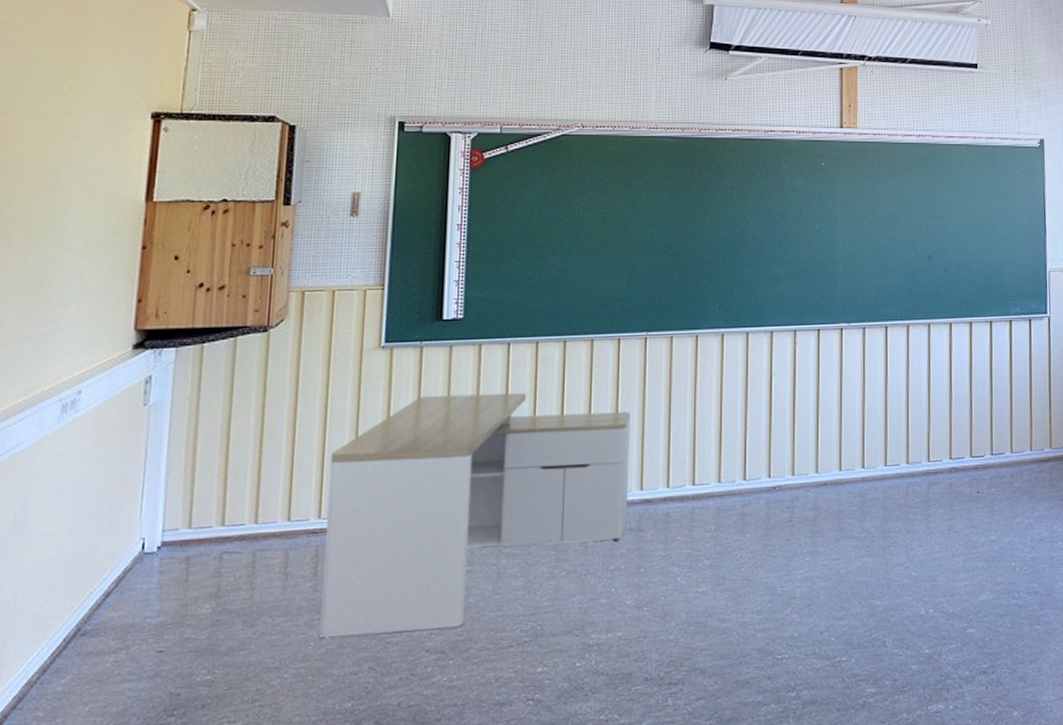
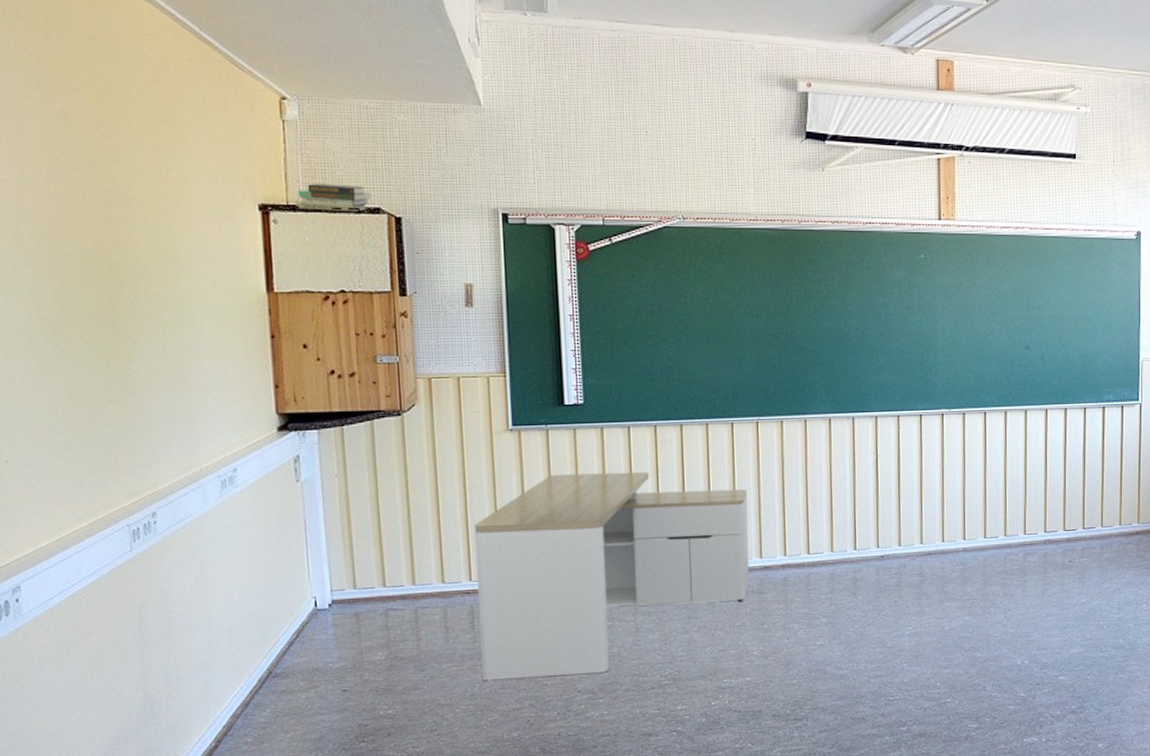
books: none [189,91,267,121] -> present [295,182,370,213]

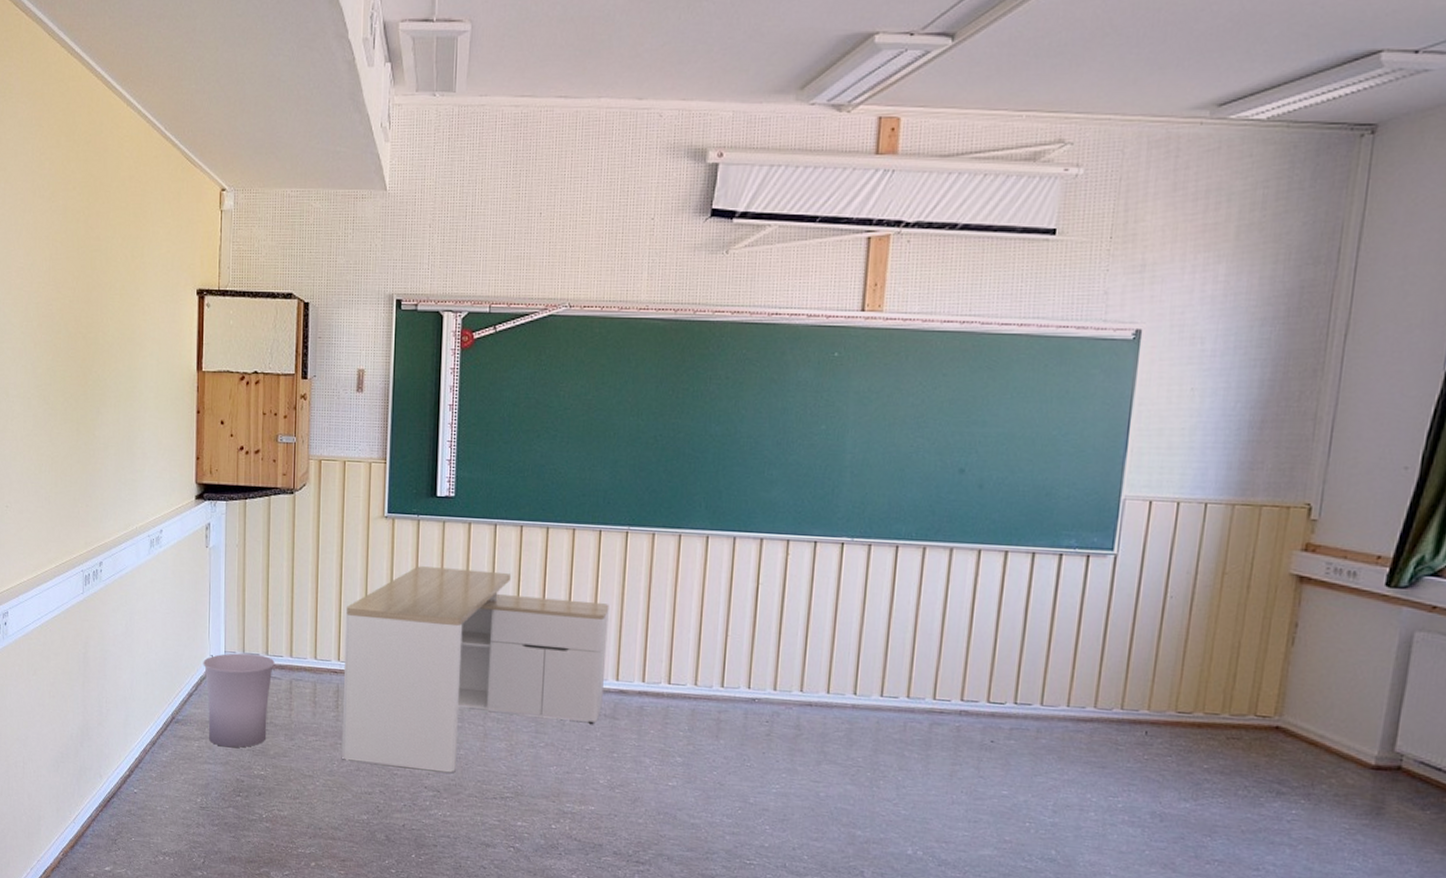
books: present [295,182,370,213] -> none [225,269,285,297]
waste bin: none [304,587,395,693] -> present [203,653,275,748]

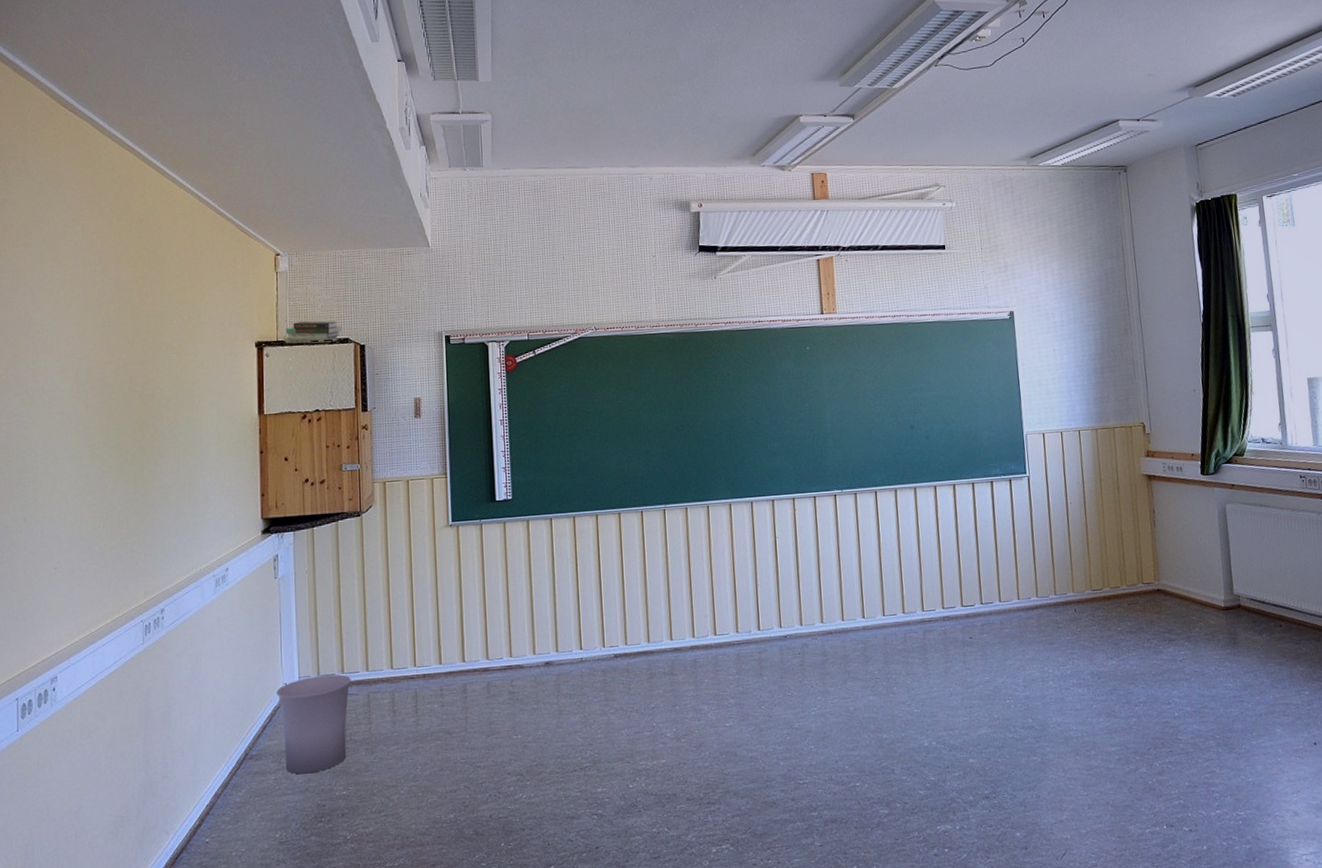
books: none [225,269,285,297] -> present [283,320,341,344]
desk: present [341,566,609,773] -> none [419,560,661,763]

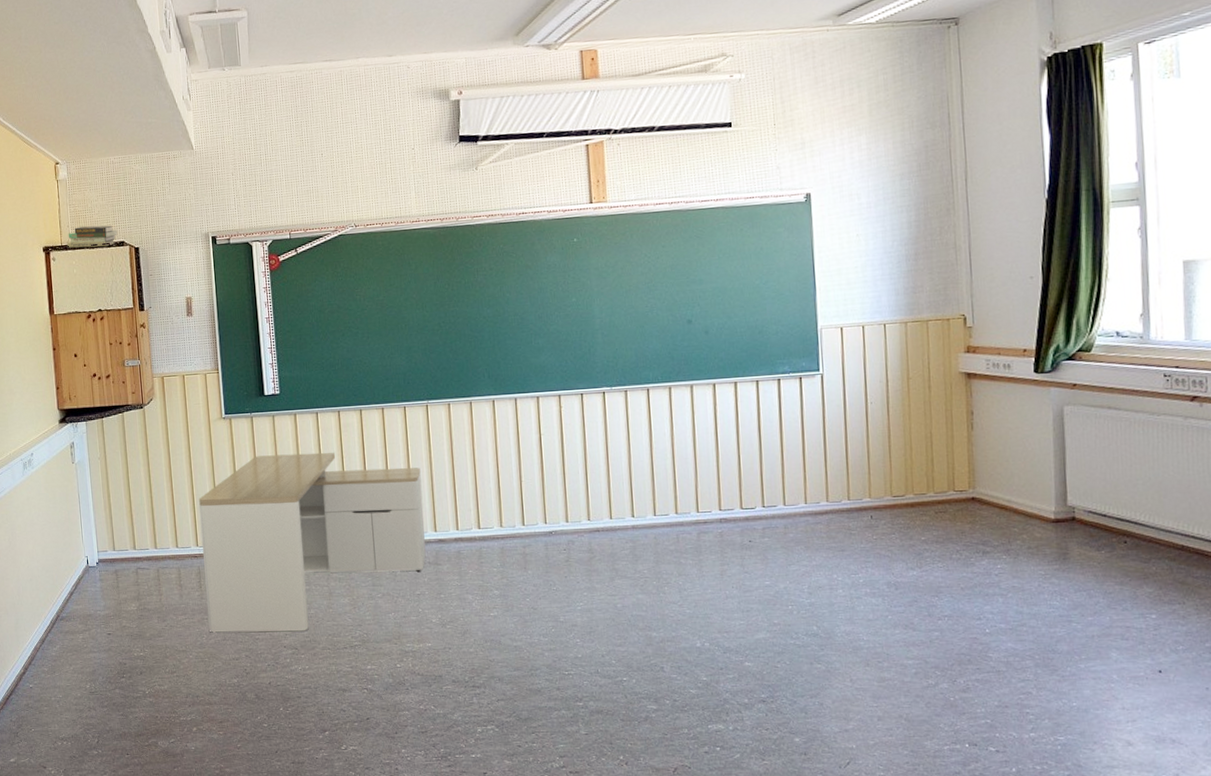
waste bin: present [276,674,351,775] -> none [79,550,142,636]
desk: none [419,560,661,763] -> present [199,452,426,633]

